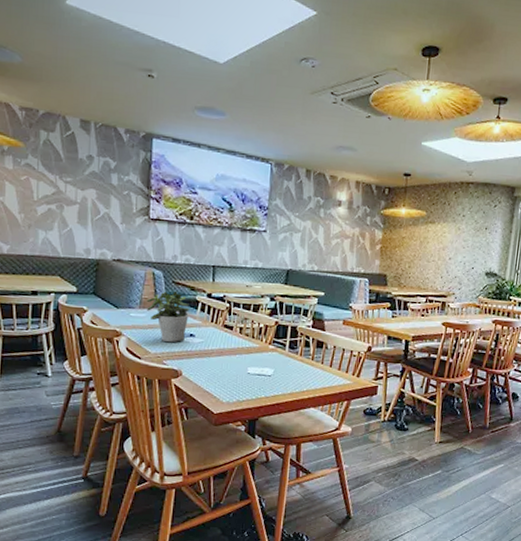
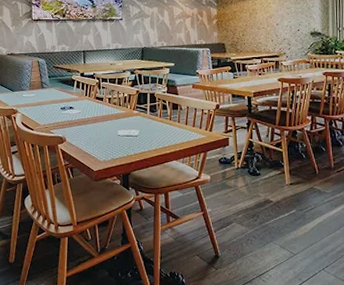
potted plant: present [146,291,190,343] -> none [34,73,68,115]

